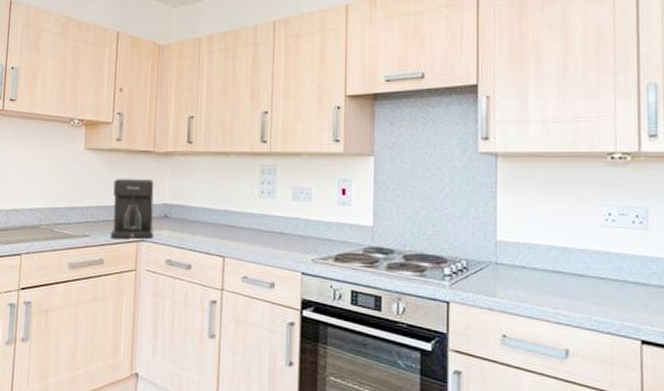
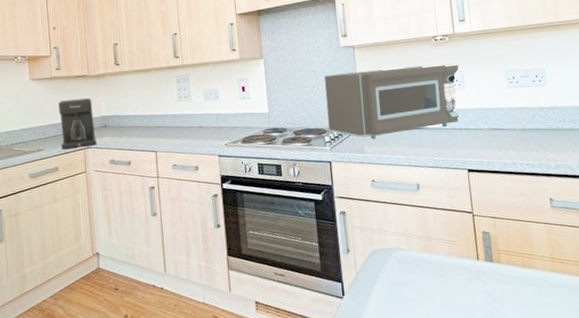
microwave: none [450,187,644,281] -> present [324,64,461,140]

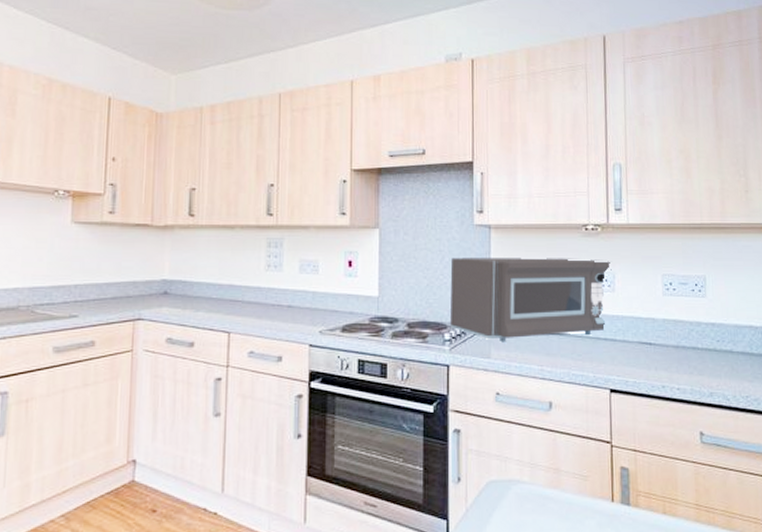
coffee maker: present [58,97,97,150] -> none [102,253,152,319]

